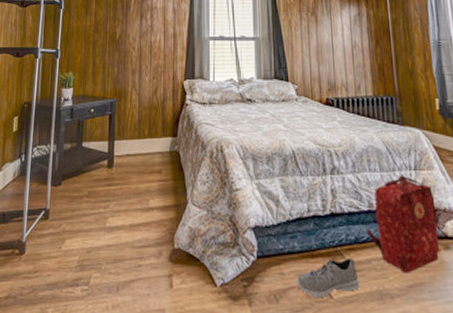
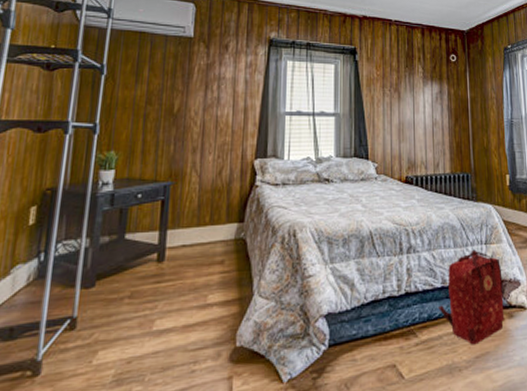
sneaker: present [296,257,360,298] -> none [369,335,430,381]

